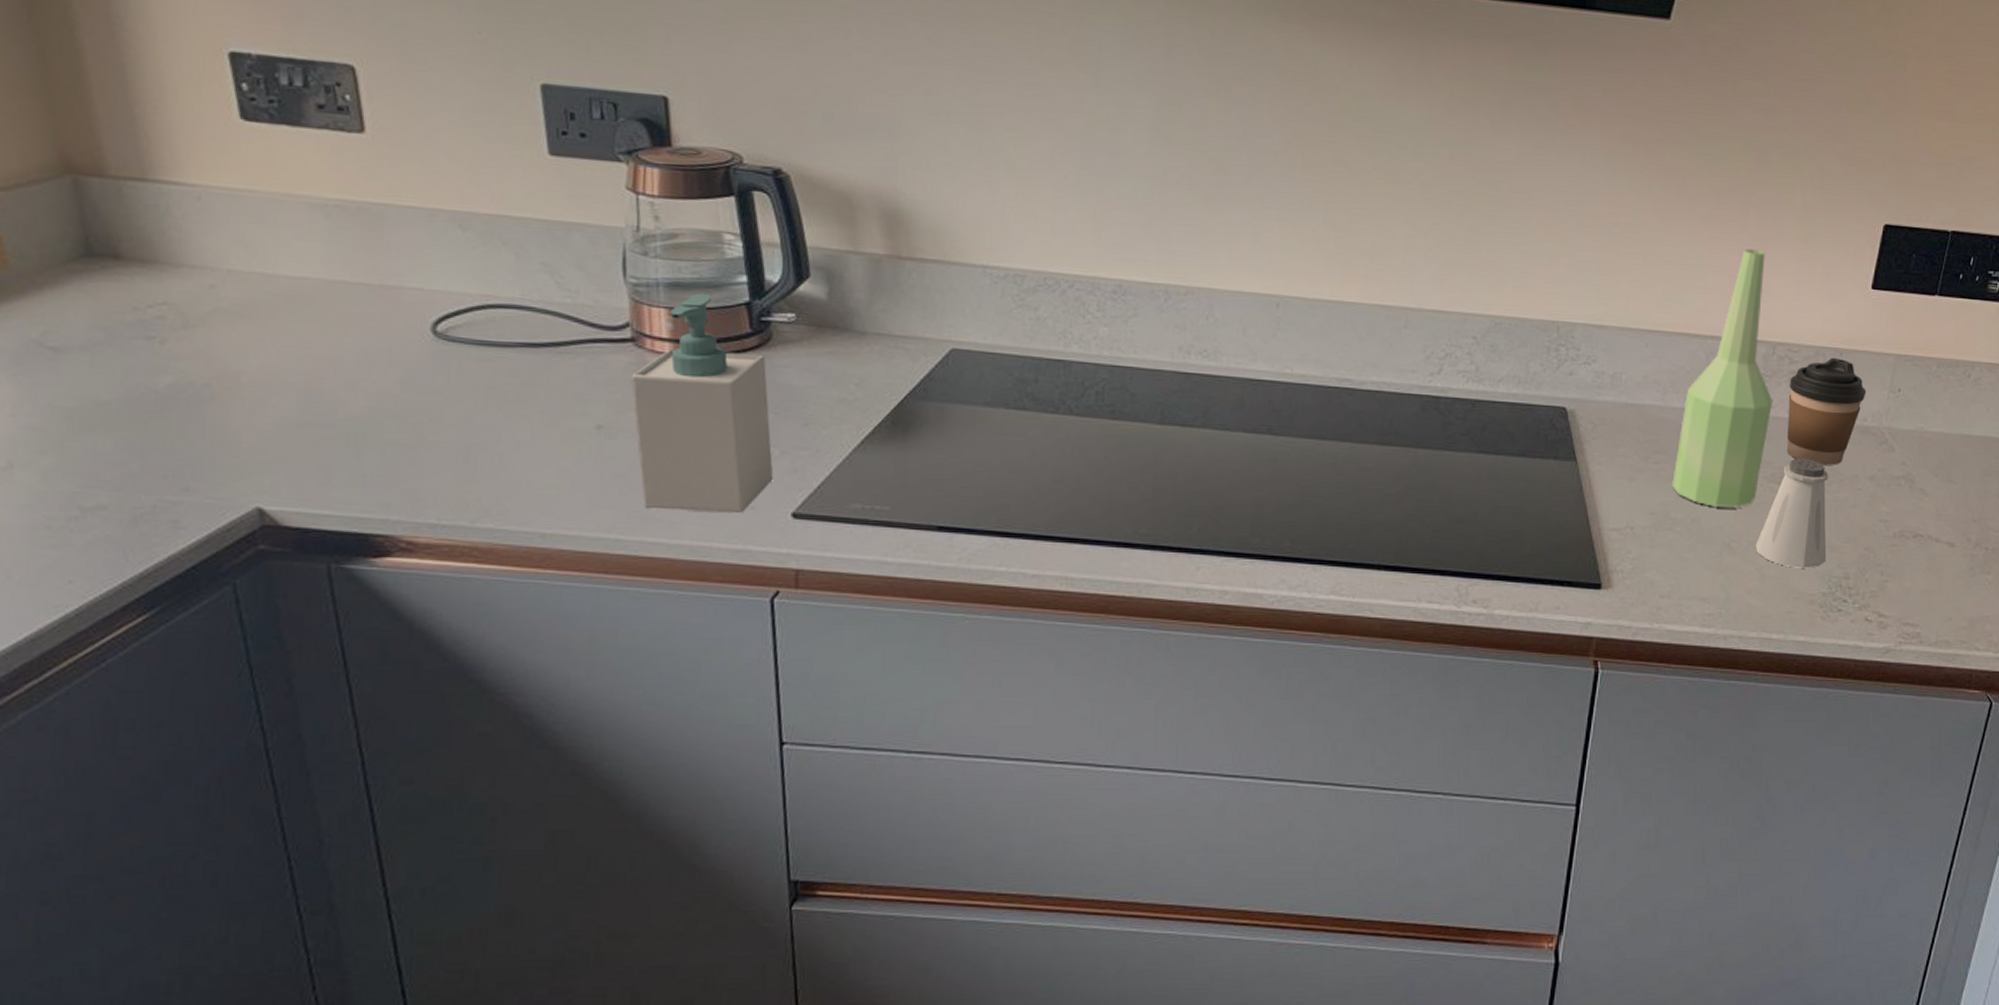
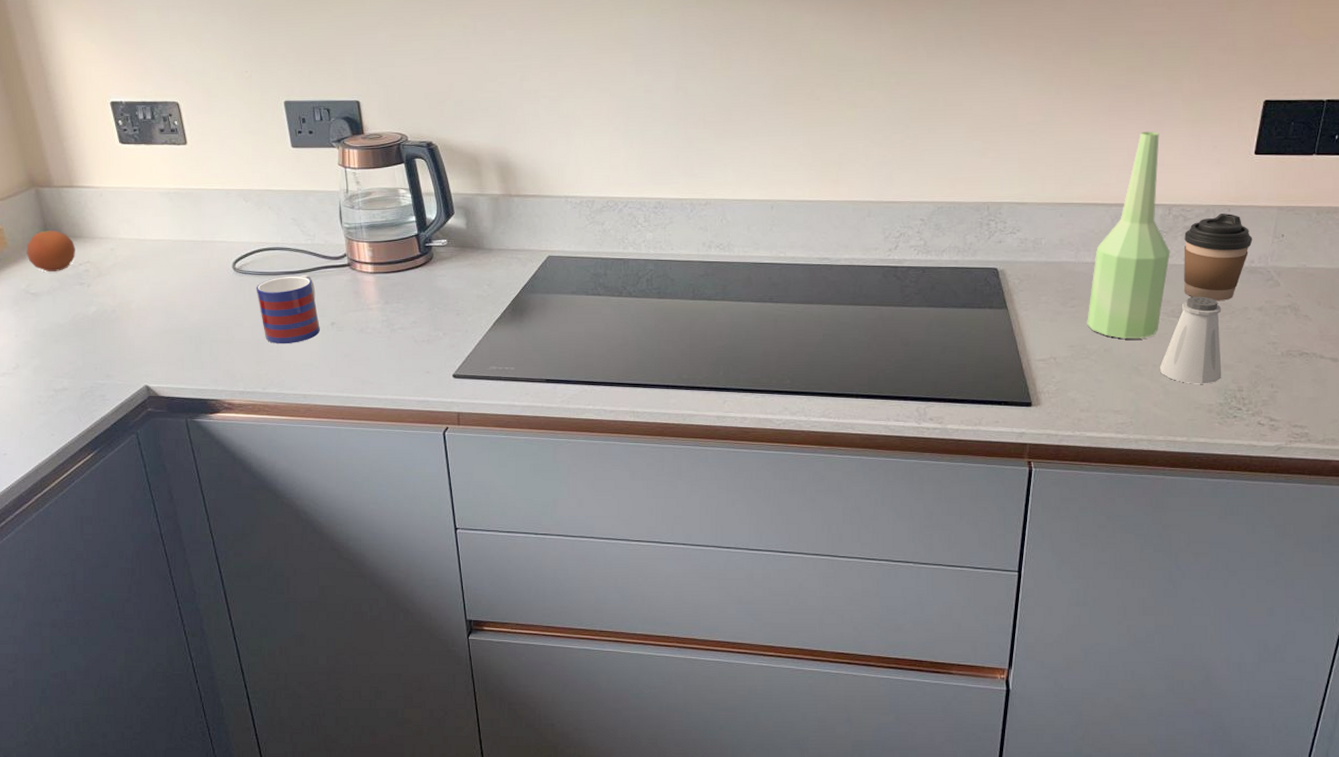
orange: none [44,246,142,315] -> present [26,230,75,272]
mug: none [469,349,577,455] -> present [256,274,320,344]
soap bottle: present [631,293,774,513] -> none [349,230,440,376]

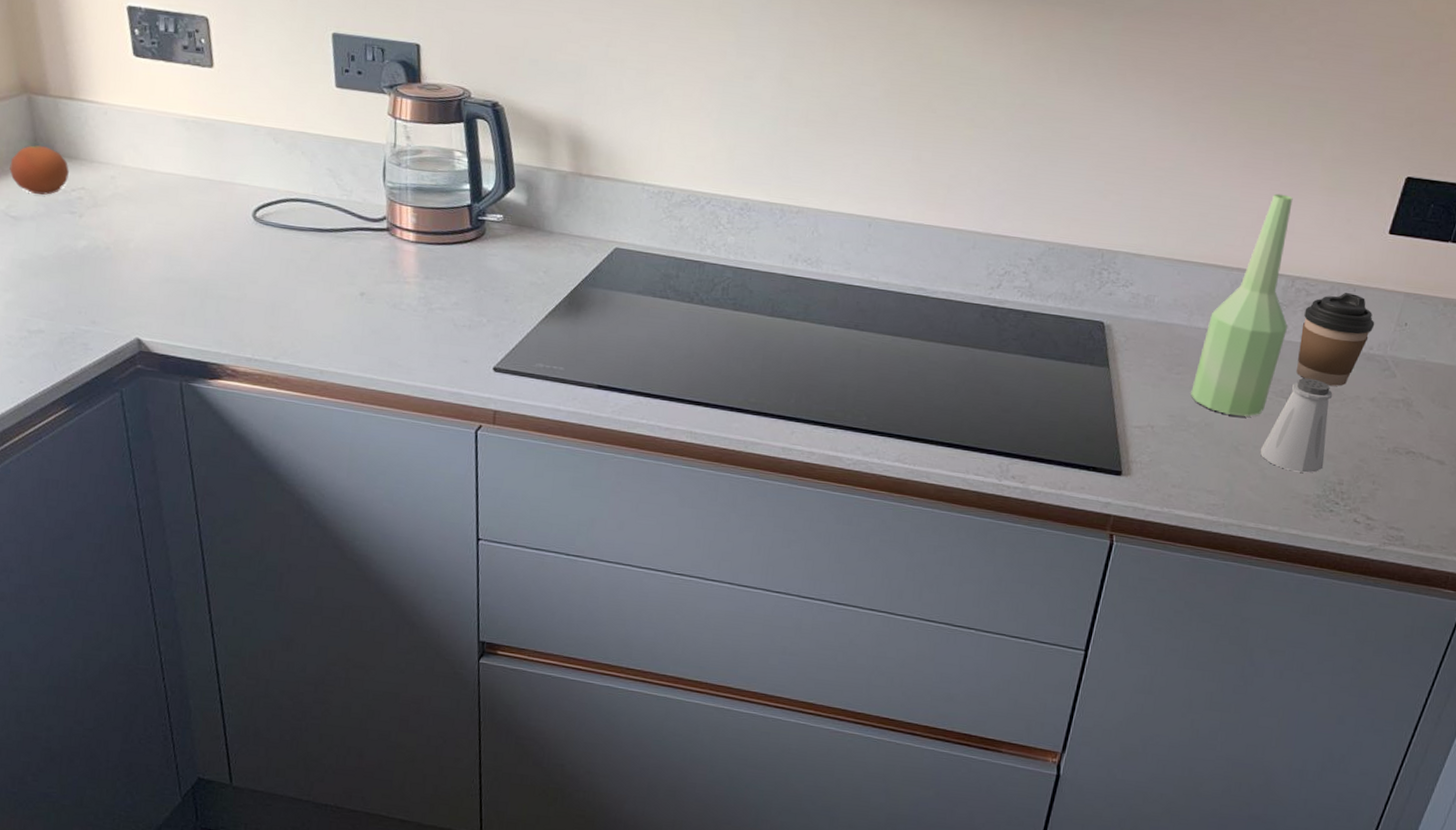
mug: present [256,274,320,344] -> none [277,233,347,311]

